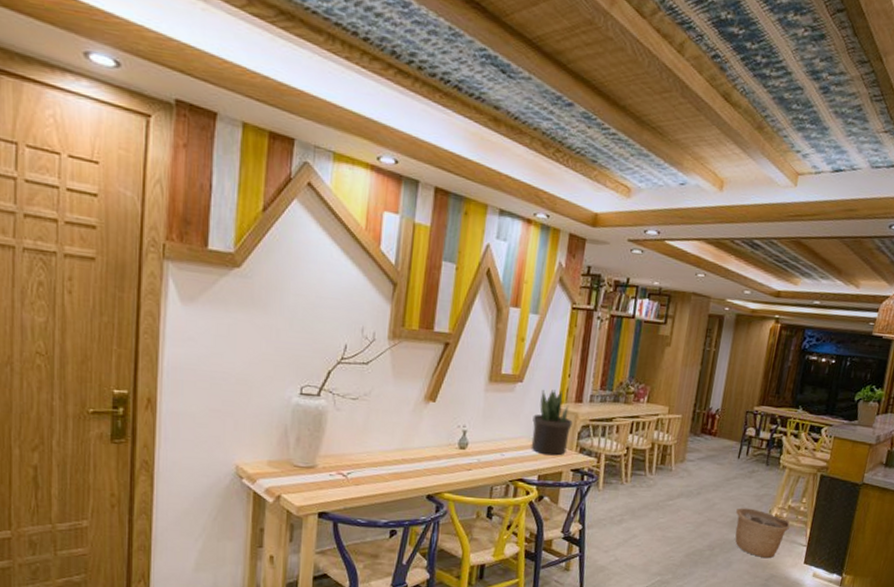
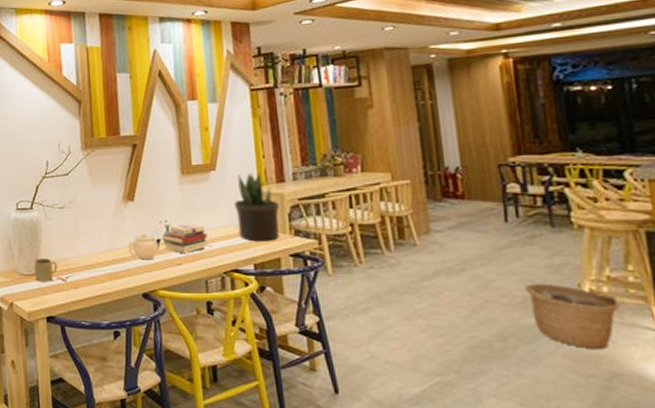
mug: none [312,451,340,477] -> present [34,258,58,282]
teapot: none [420,436,457,463] -> present [127,234,162,260]
books: none [458,430,502,459] -> present [162,223,209,253]

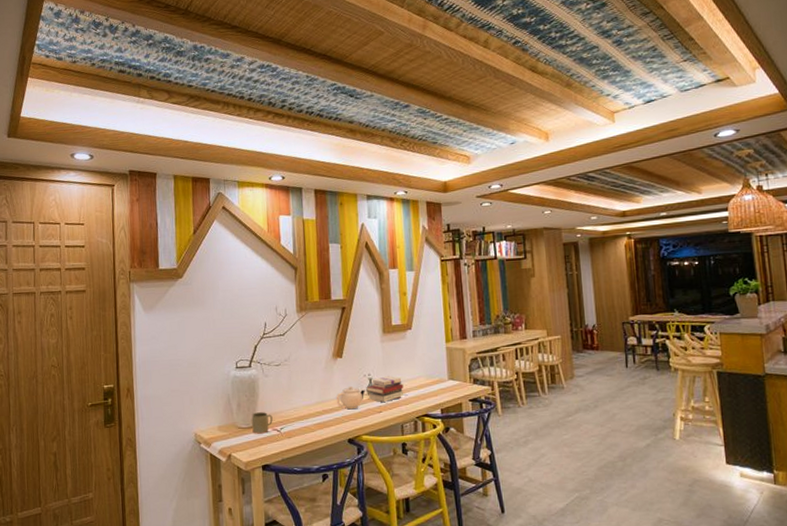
planter: present [234,173,279,242] -> none [426,331,462,390]
basket: present [525,284,621,350] -> none [638,414,700,463]

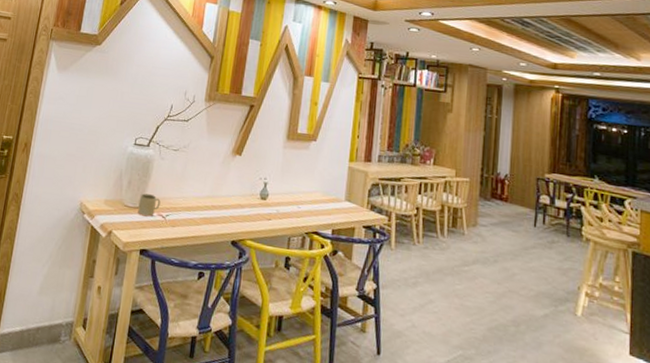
teapot: present [336,387,365,410] -> none [227,187,258,211]
books: present [366,376,404,402] -> none [259,183,298,210]

